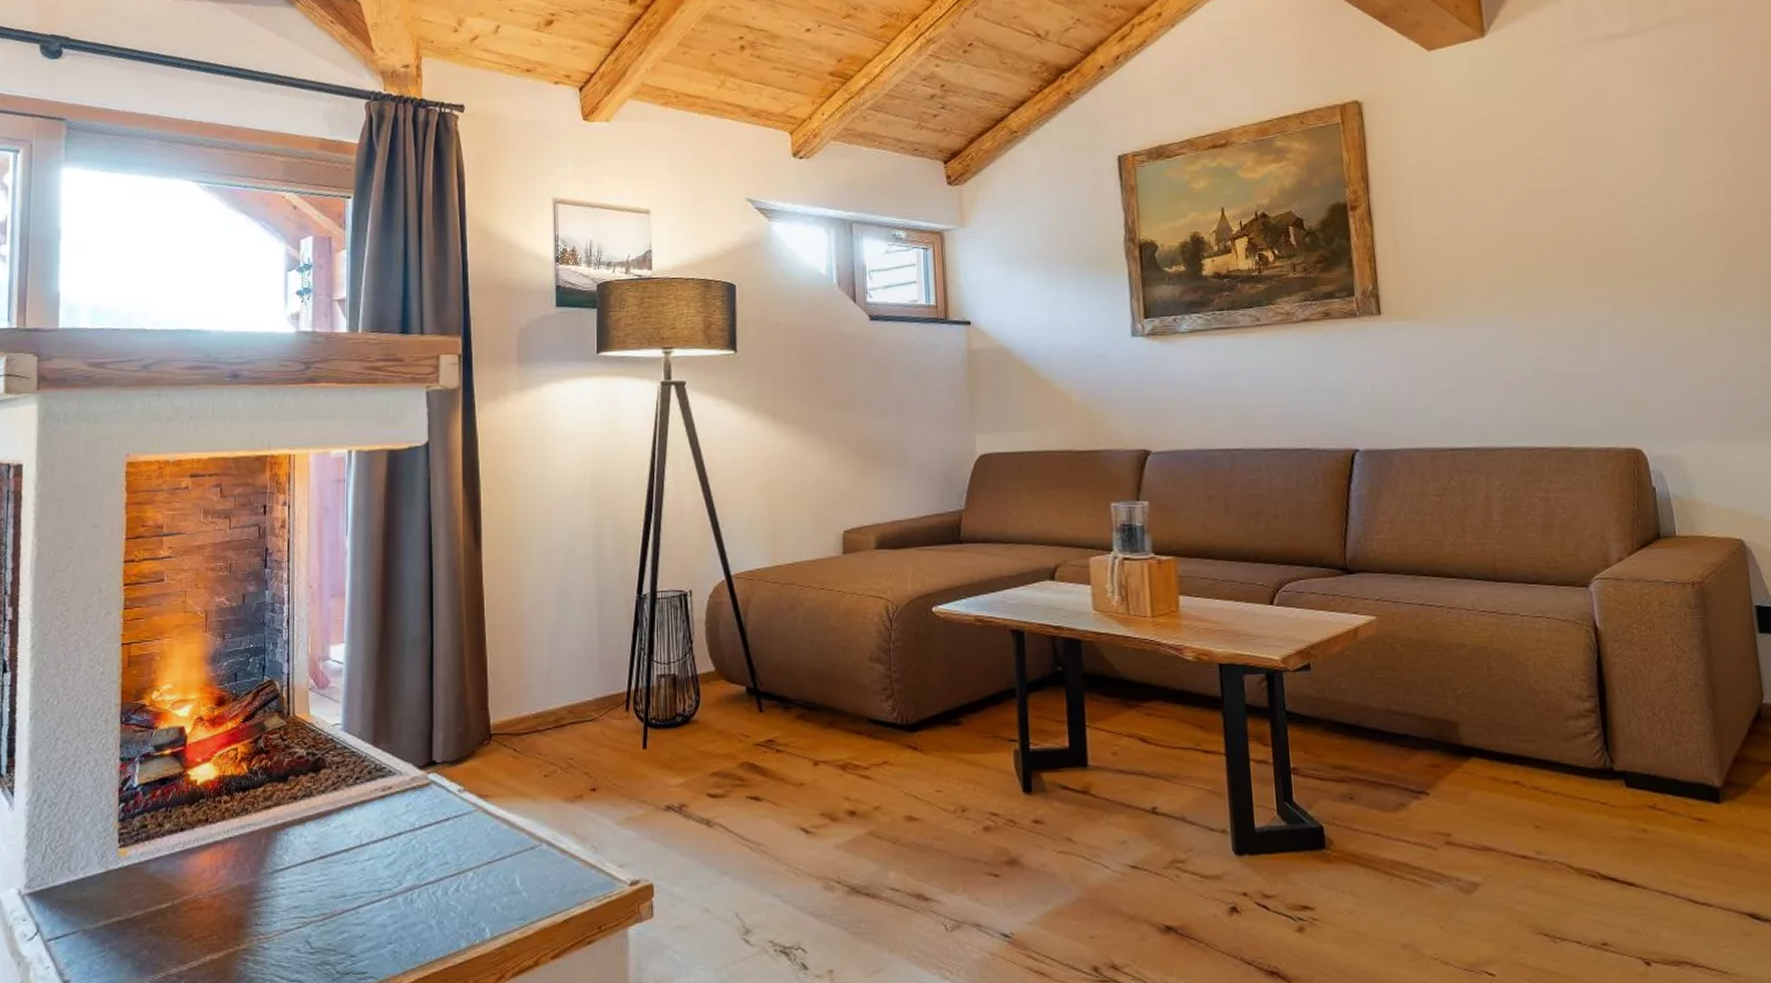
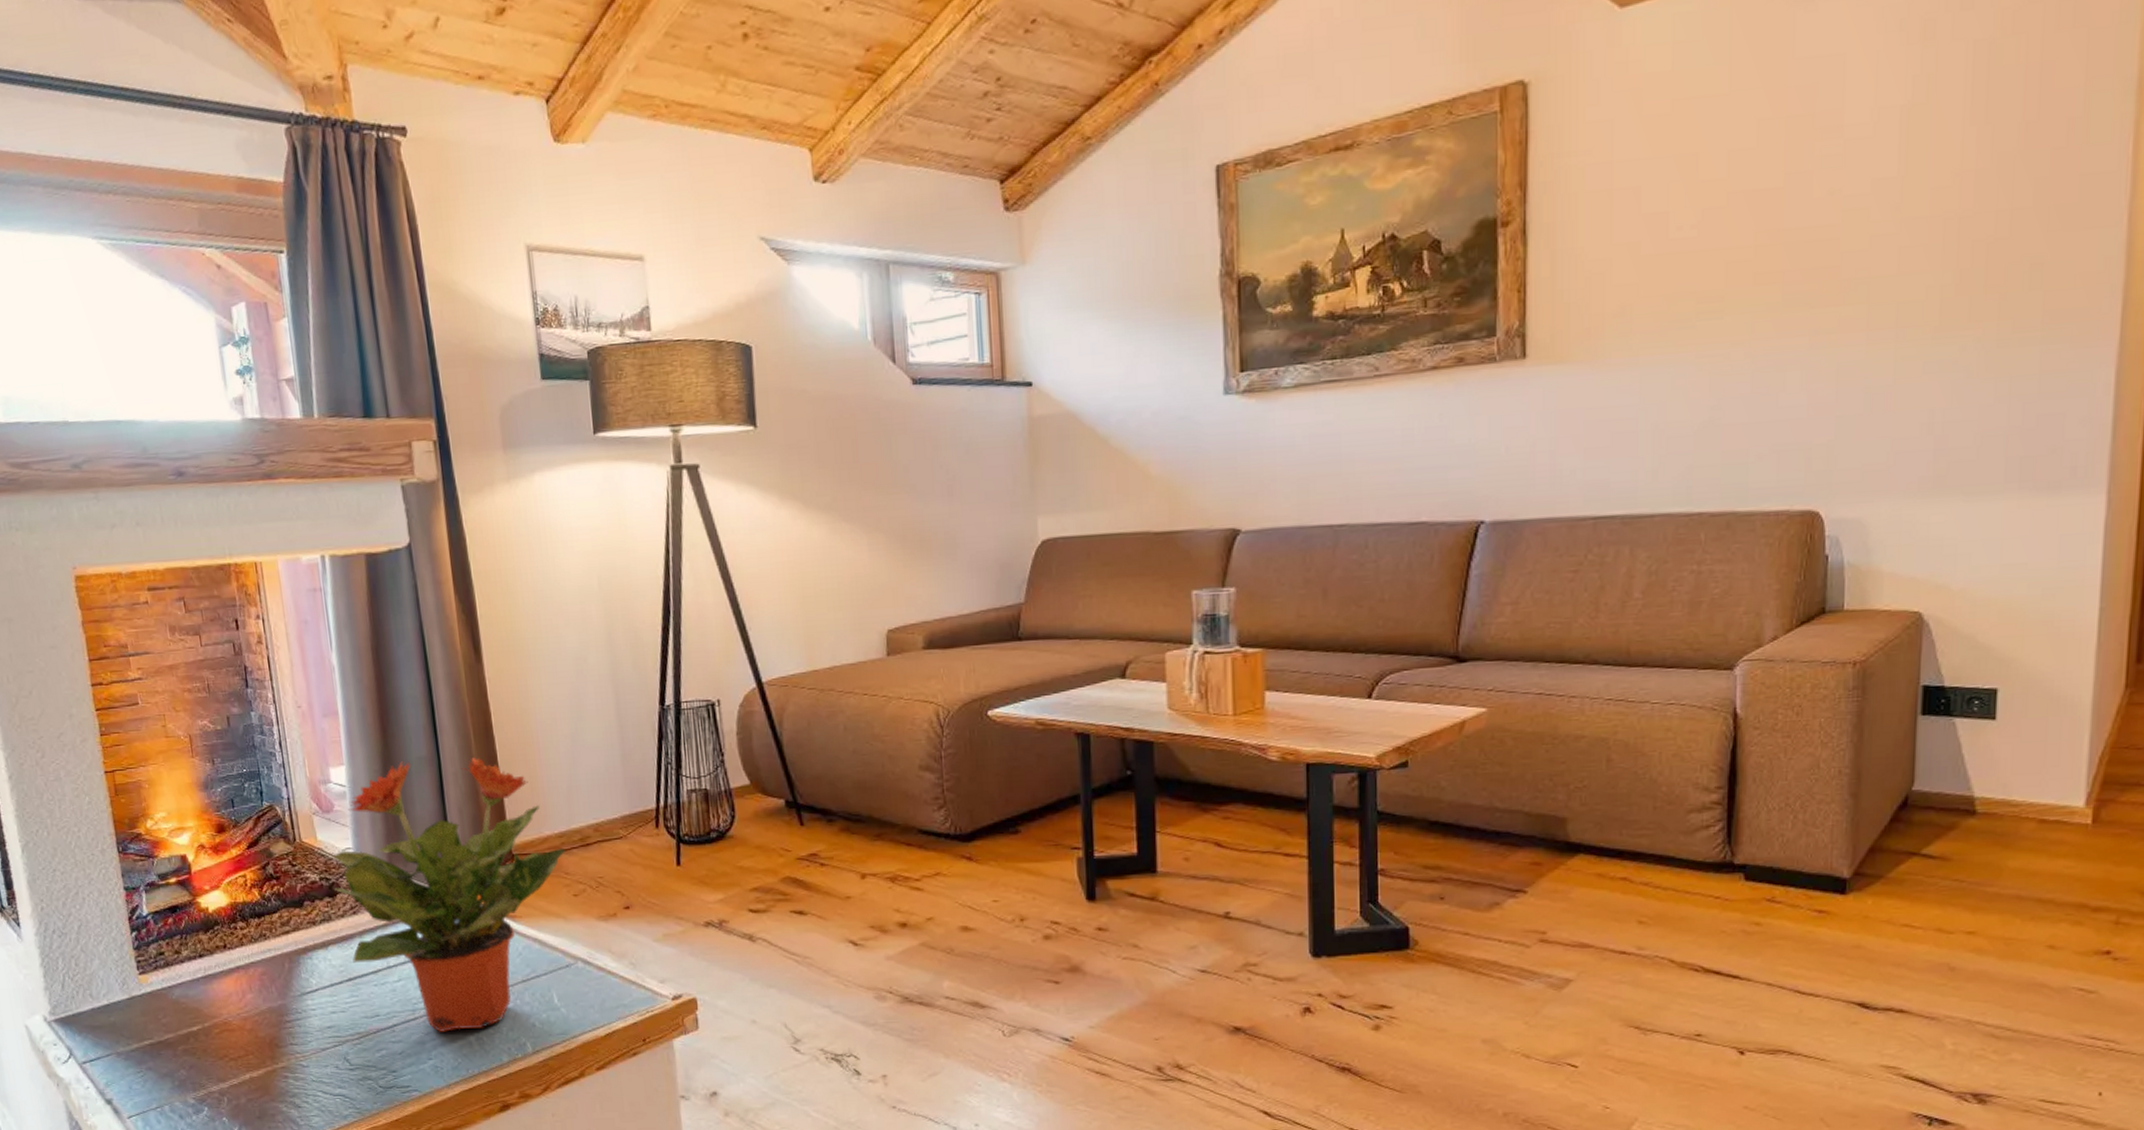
potted plant: none [319,639,541,915] -> present [331,757,566,1032]

